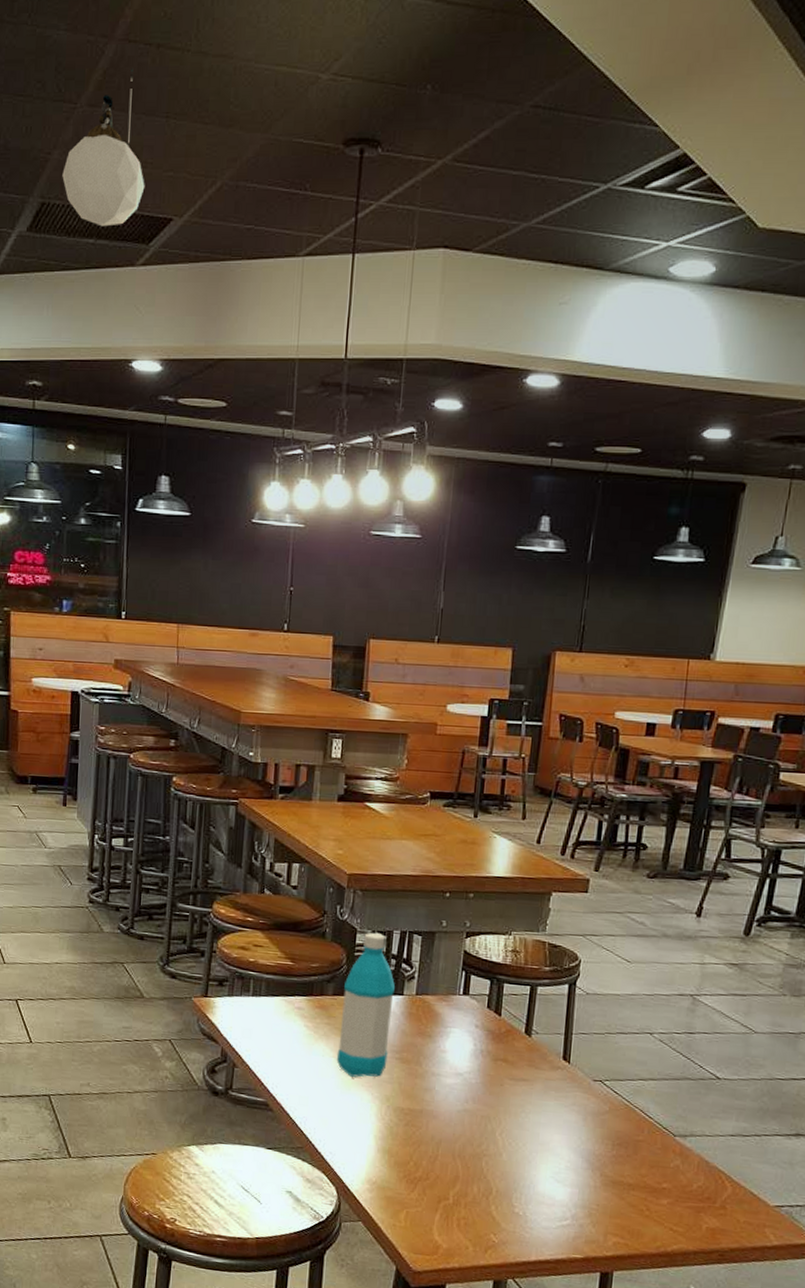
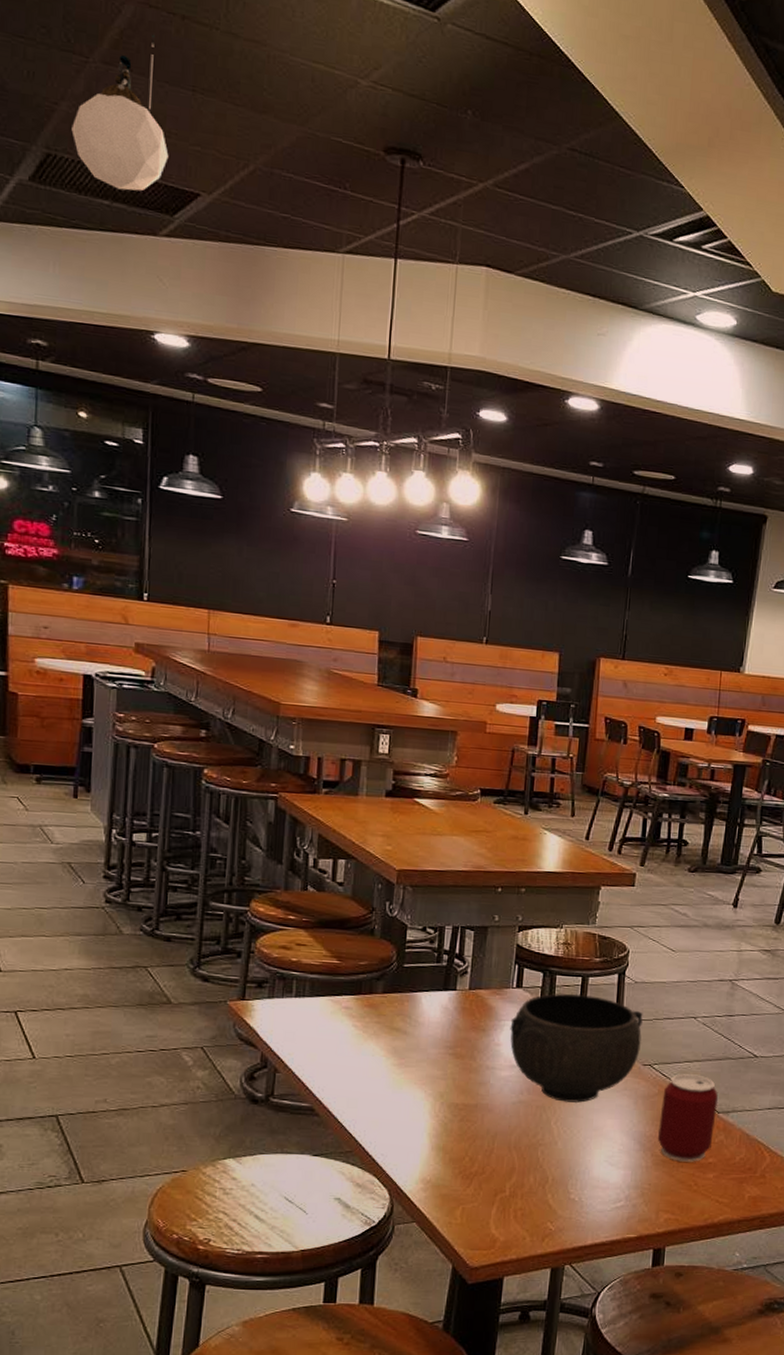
water bottle: present [336,933,396,1077] -> none [387,929,448,1075]
bowl: none [456,1001,594,1116] -> present [510,993,643,1103]
can: none [607,1092,675,1186] -> present [657,1074,718,1162]

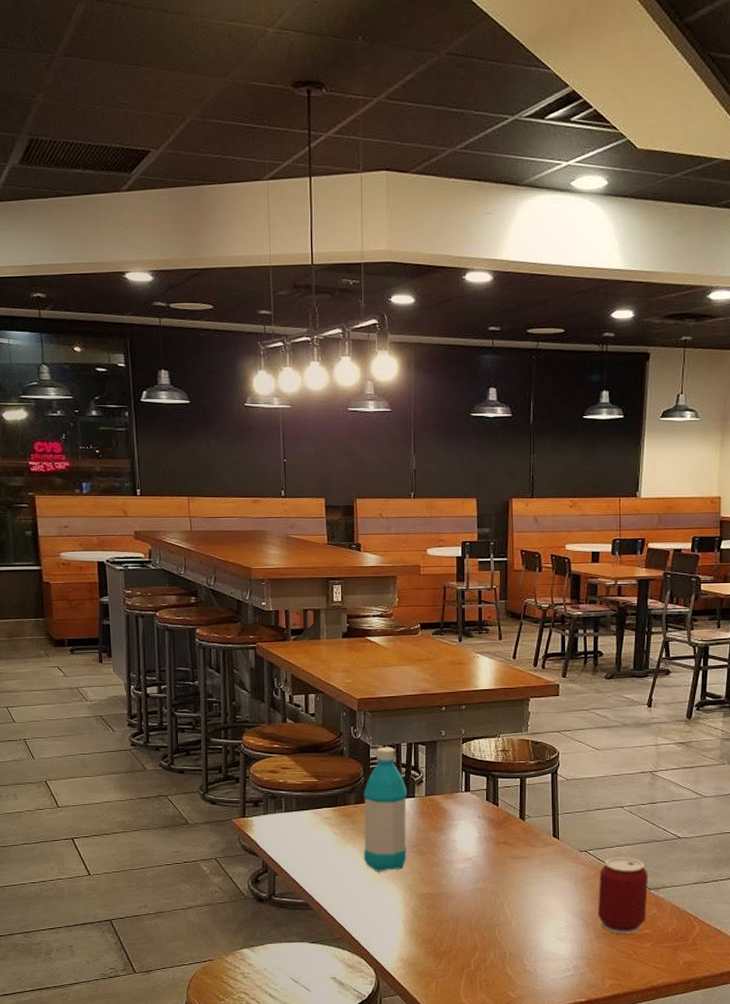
pendant lamp: present [71,33,169,191] -> none [47,22,123,159]
water bottle: none [387,929,448,1075] -> present [363,747,408,872]
bowl: present [510,993,643,1103] -> none [463,793,576,887]

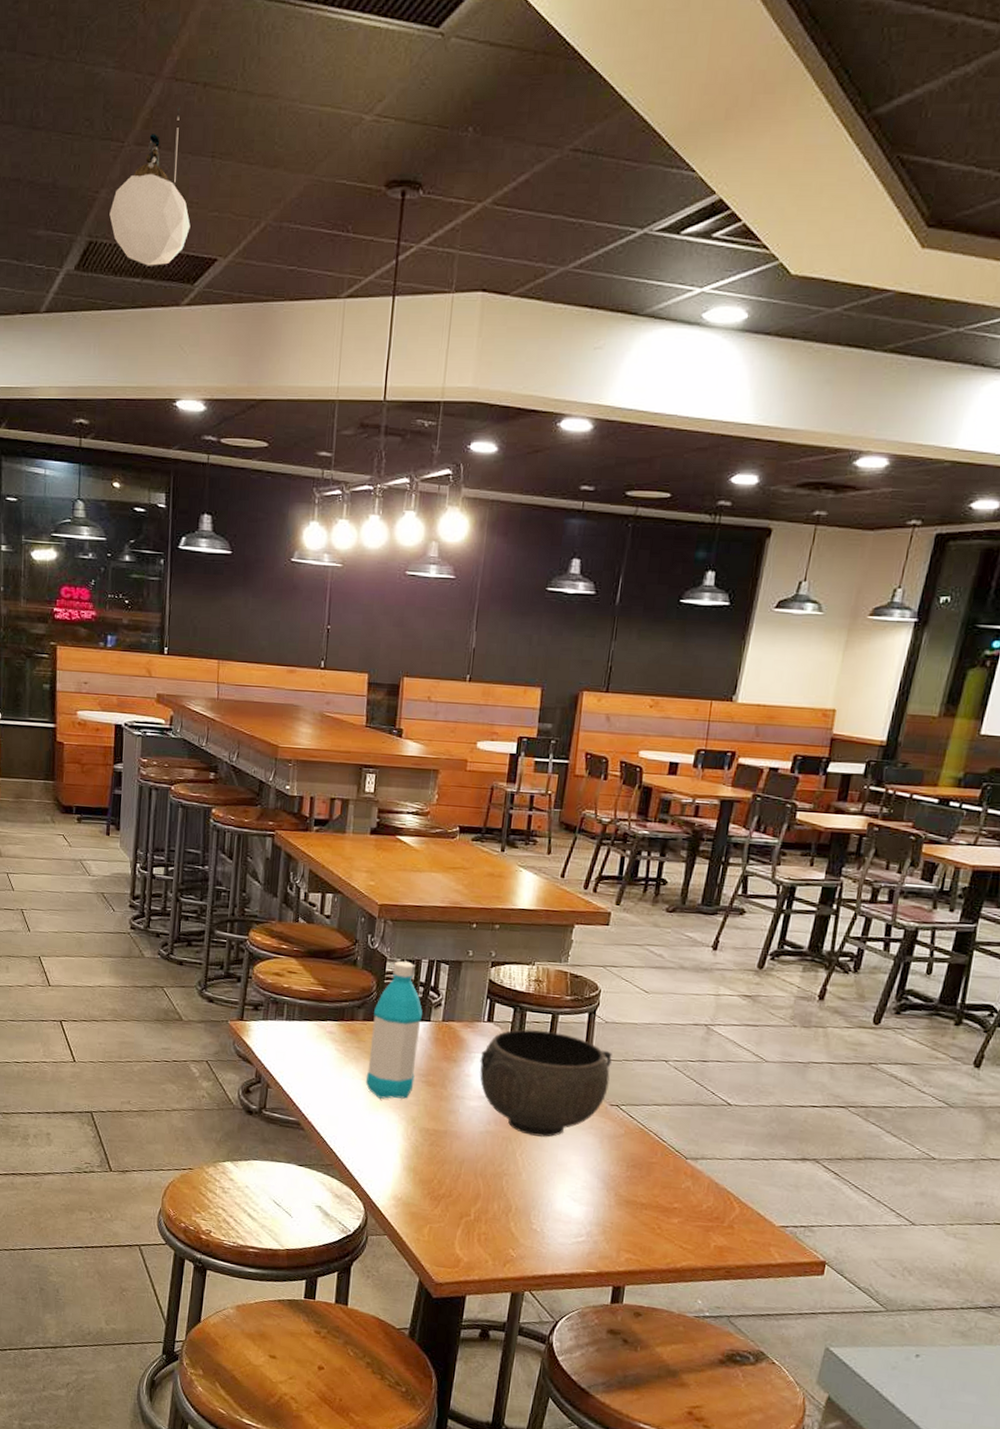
pendant lamp: none [47,22,123,159] -> present [109,106,191,266]
bowl: none [463,793,576,887] -> present [480,1029,612,1137]
can: present [597,857,649,934] -> none [621,1116,687,1206]

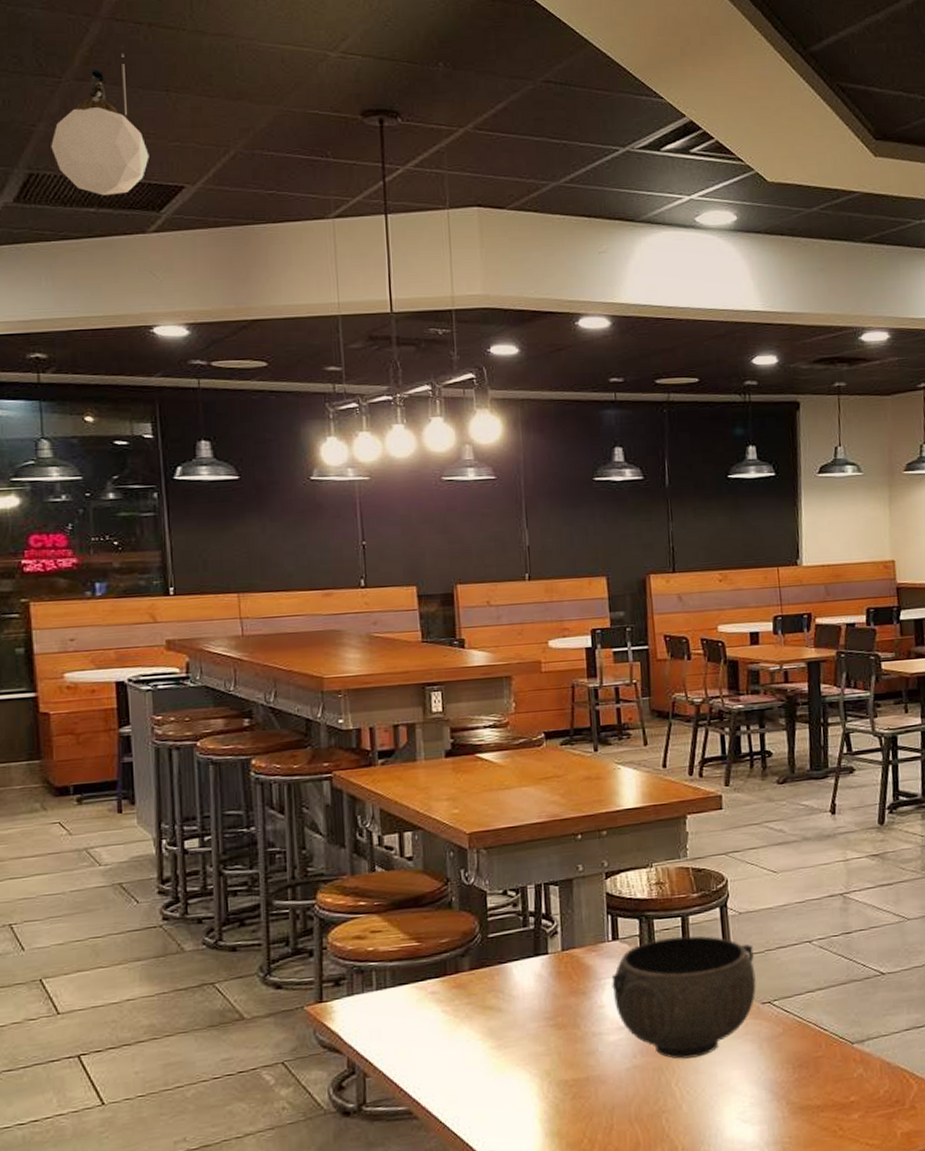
water bottle: present [365,961,423,1099] -> none [481,892,541,1058]

